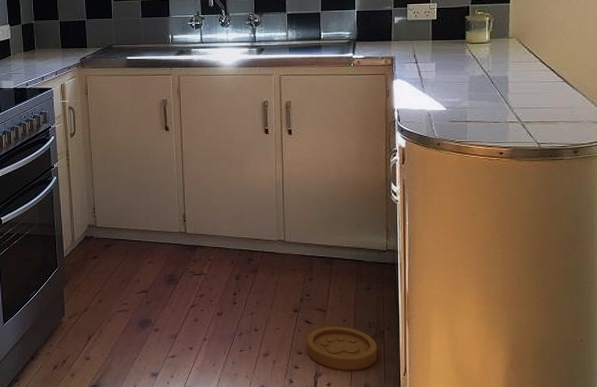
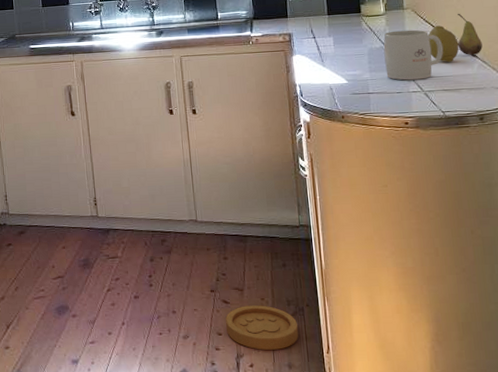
mug: none [485,59,545,110] -> present [383,29,444,81]
fruit: none [530,56,560,94] -> present [427,25,459,62]
fruit: none [559,44,584,88] -> present [458,13,483,55]

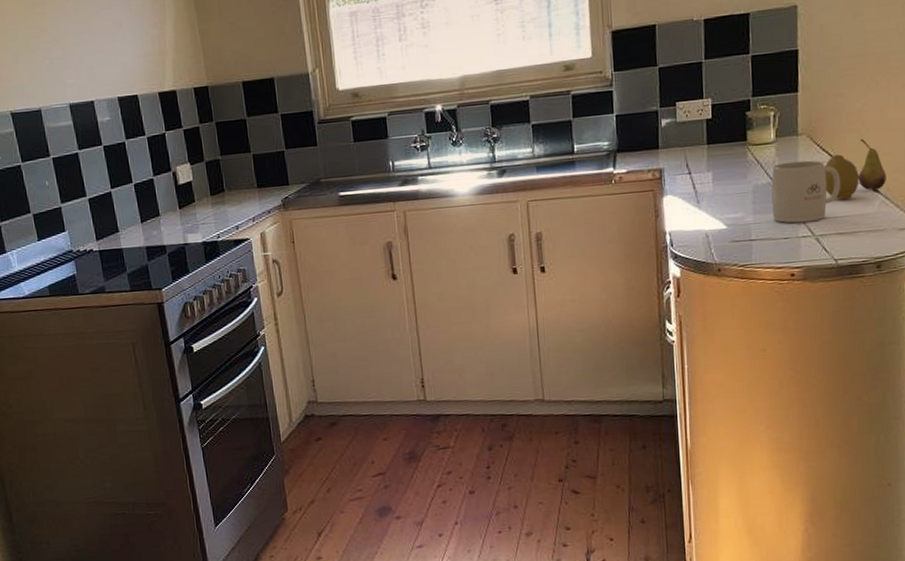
pet bowl: present [225,305,299,351] -> none [575,493,657,544]

